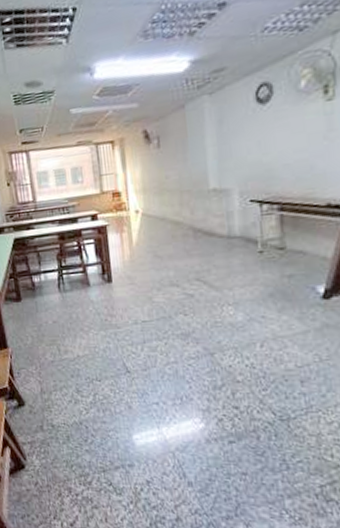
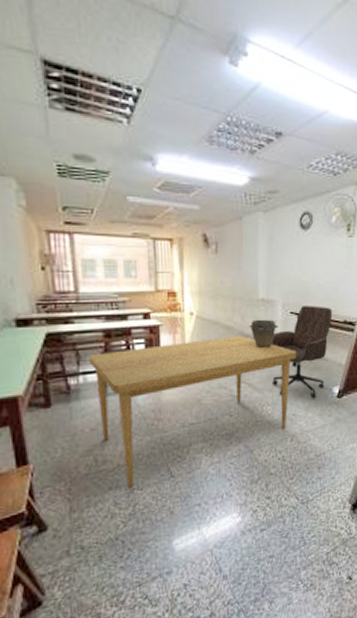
dining table: none [47,229,262,377] -> present [88,335,297,487]
vessel: none [200,210,235,243] -> present [249,319,278,349]
office chair: none [228,189,310,298] -> present [271,305,333,398]

